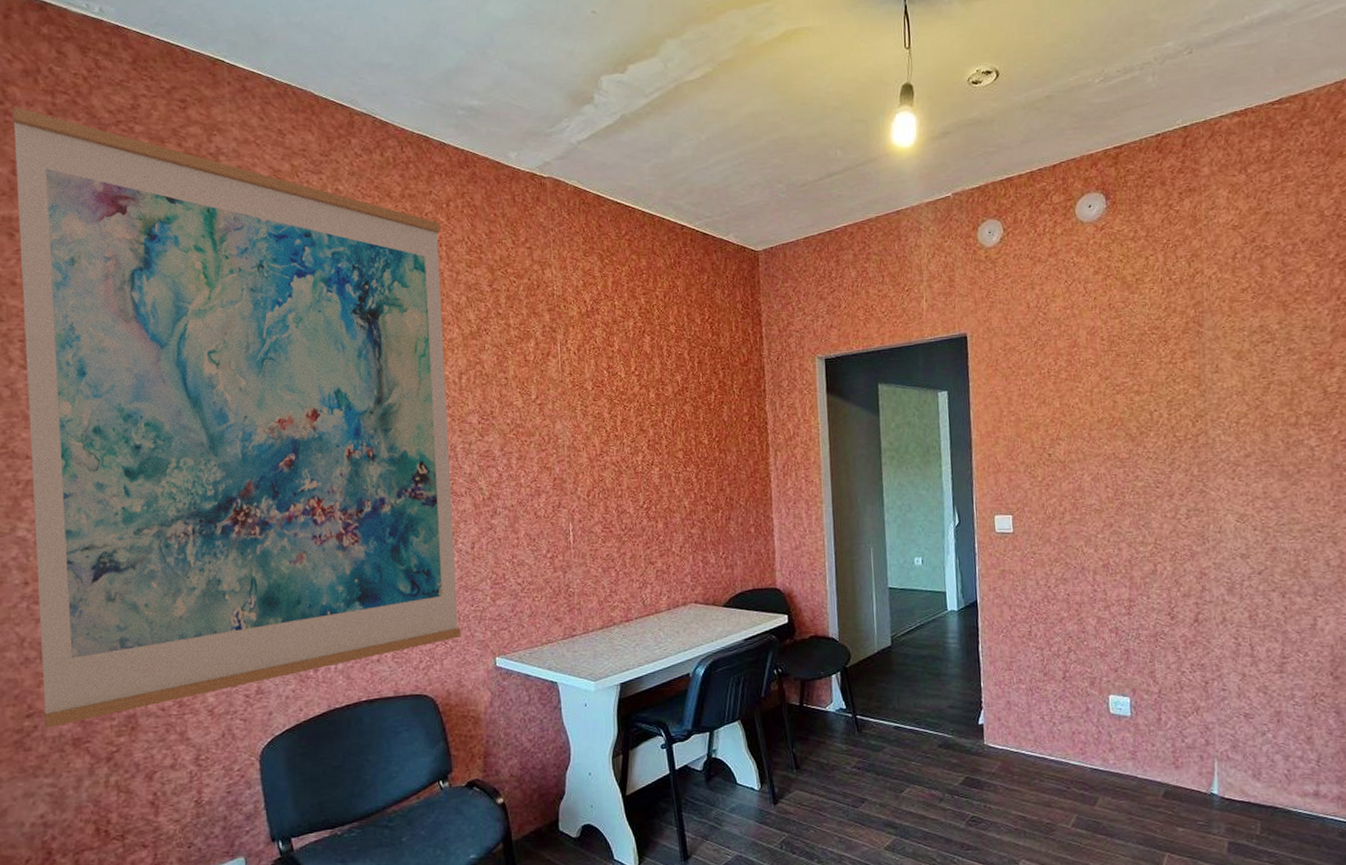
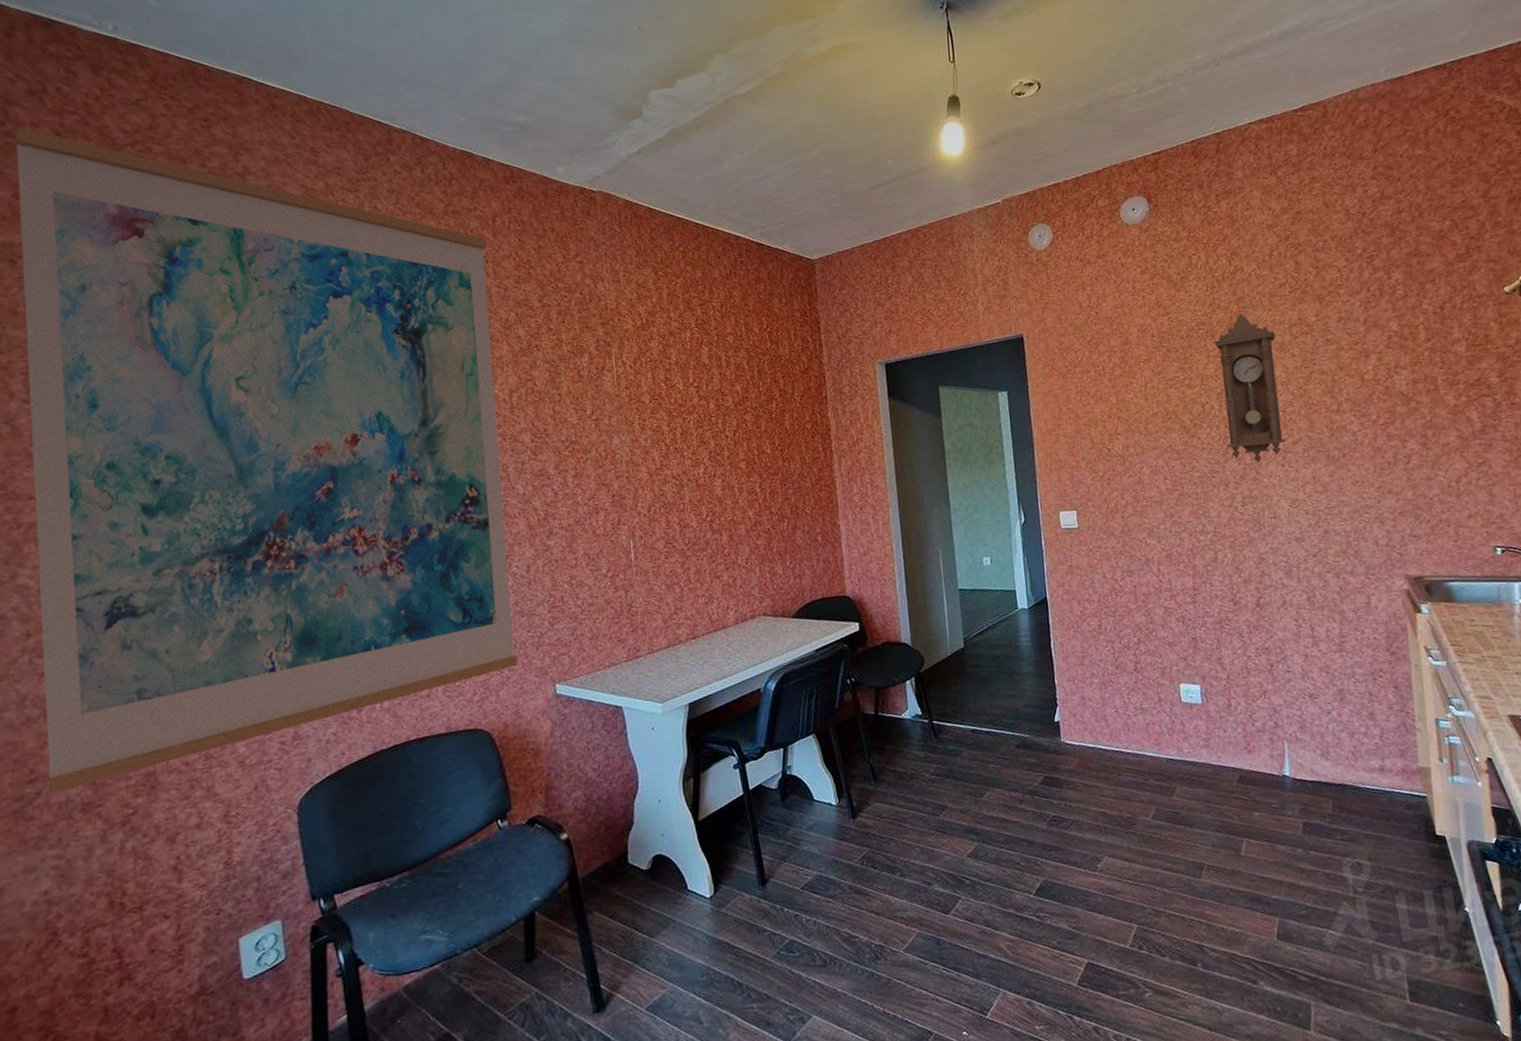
pendulum clock: none [1166,319,1238,475] -> present [1213,314,1286,463]

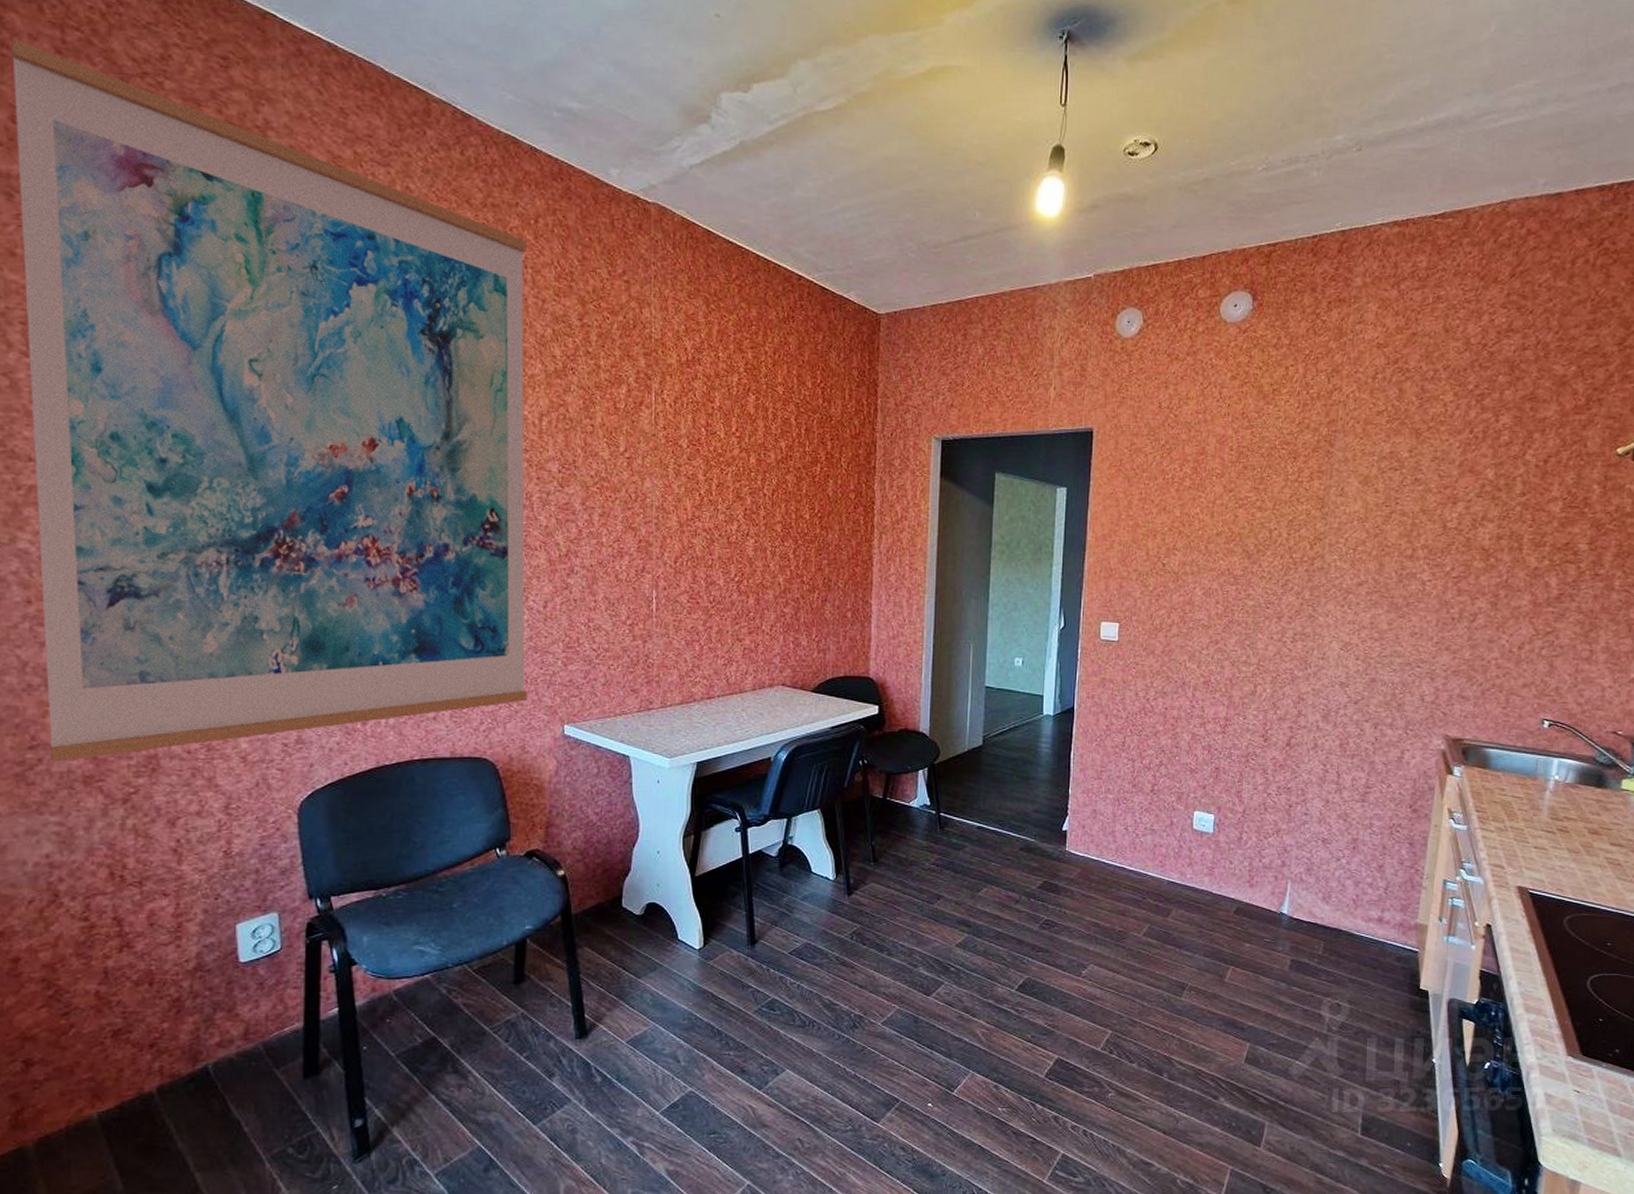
pendulum clock: present [1213,314,1286,463] -> none [1287,439,1363,600]

